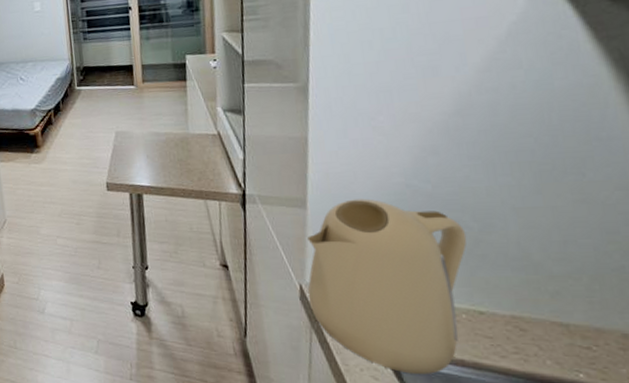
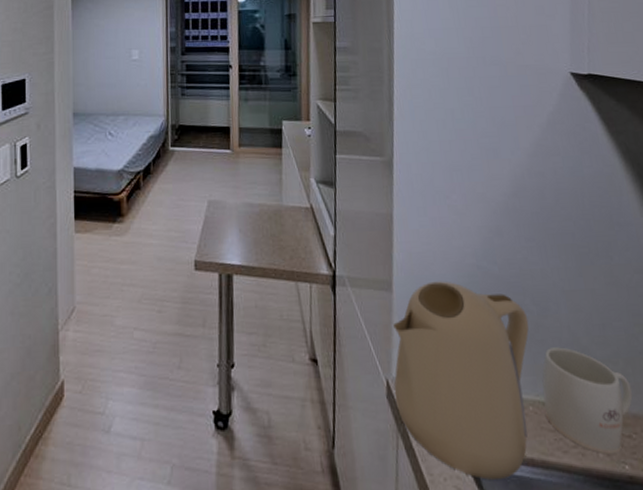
mug: none [479,262,597,362] -> present [542,347,633,455]

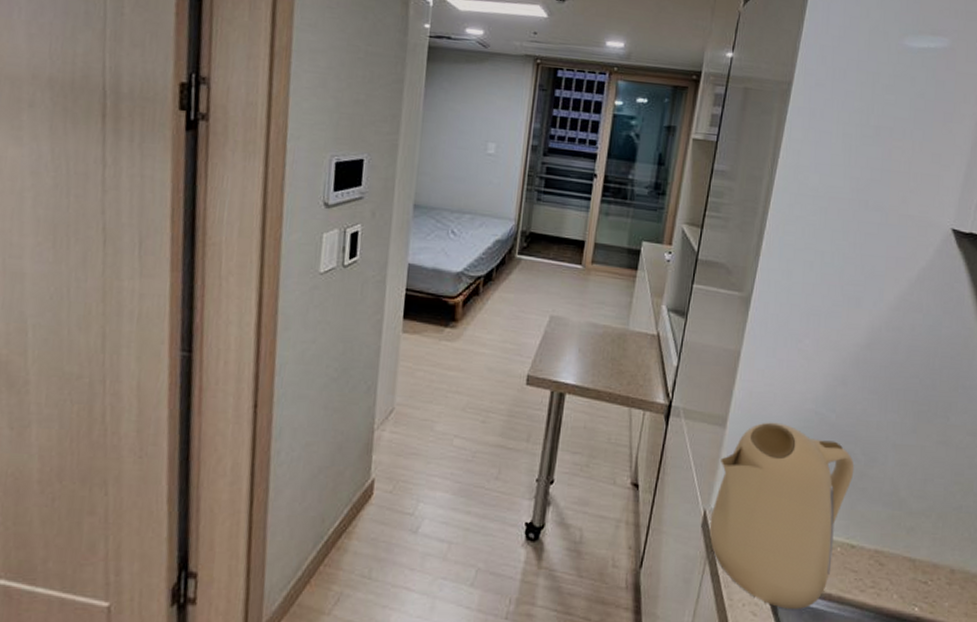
mug: present [542,347,633,455] -> none [851,496,938,597]

